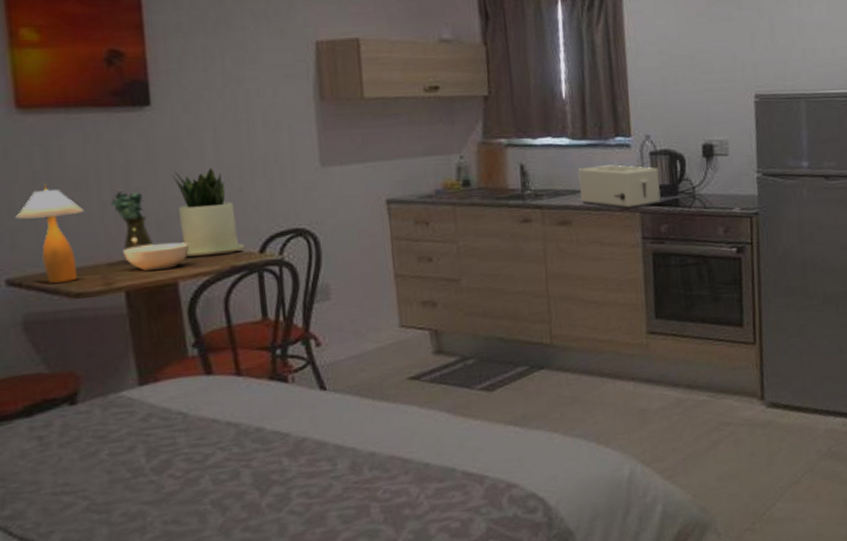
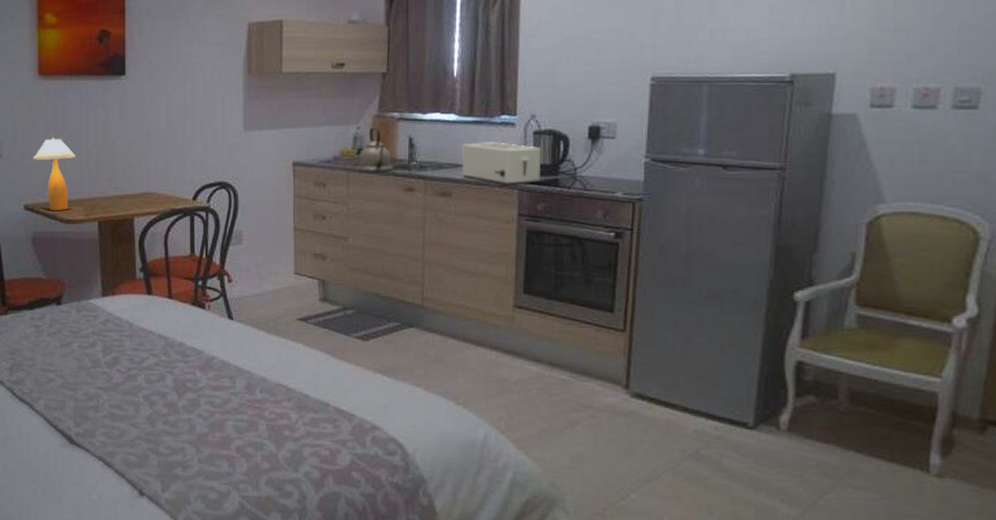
vase: present [111,189,154,250] -> none [94,140,120,189]
bowl: present [122,242,190,271] -> none [98,186,144,207]
planter: present [171,167,244,258] -> none [135,127,182,199]
kettle: none [462,156,507,207] -> present [356,128,394,173]

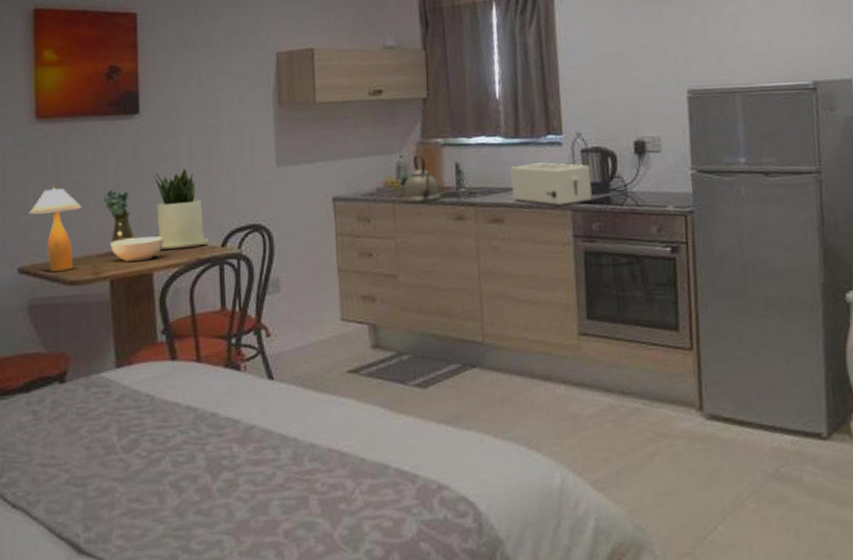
vase: none [94,140,120,189] -> present [104,187,135,243]
bowl: none [98,186,144,207] -> present [109,236,164,262]
planter: none [135,127,182,199] -> present [152,168,209,250]

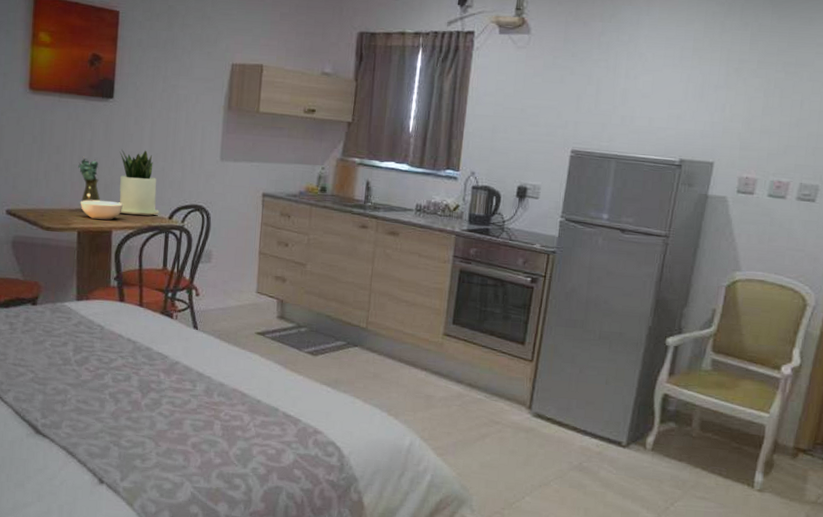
table lamp: present [29,182,82,272] -> none [18,144,60,218]
kettle: present [401,155,442,204] -> none [318,170,352,210]
toaster: present [511,163,593,208] -> none [409,191,478,232]

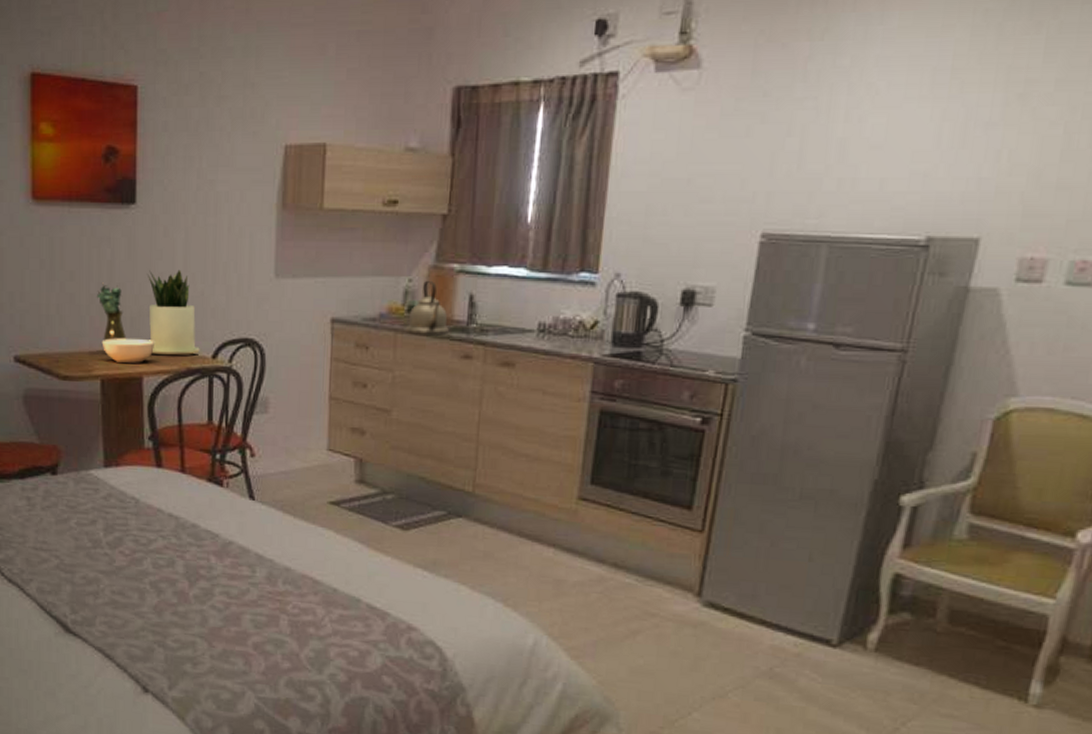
kettle: none [318,170,352,210] -> present [405,281,450,336]

